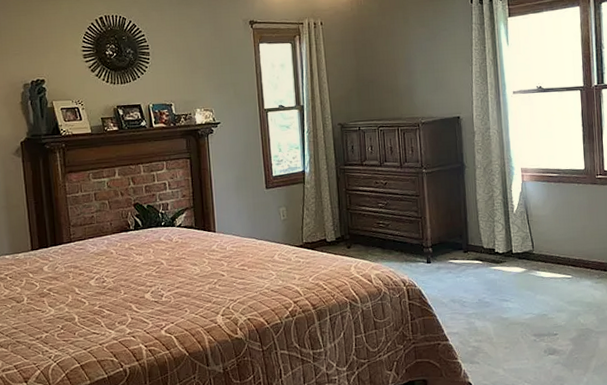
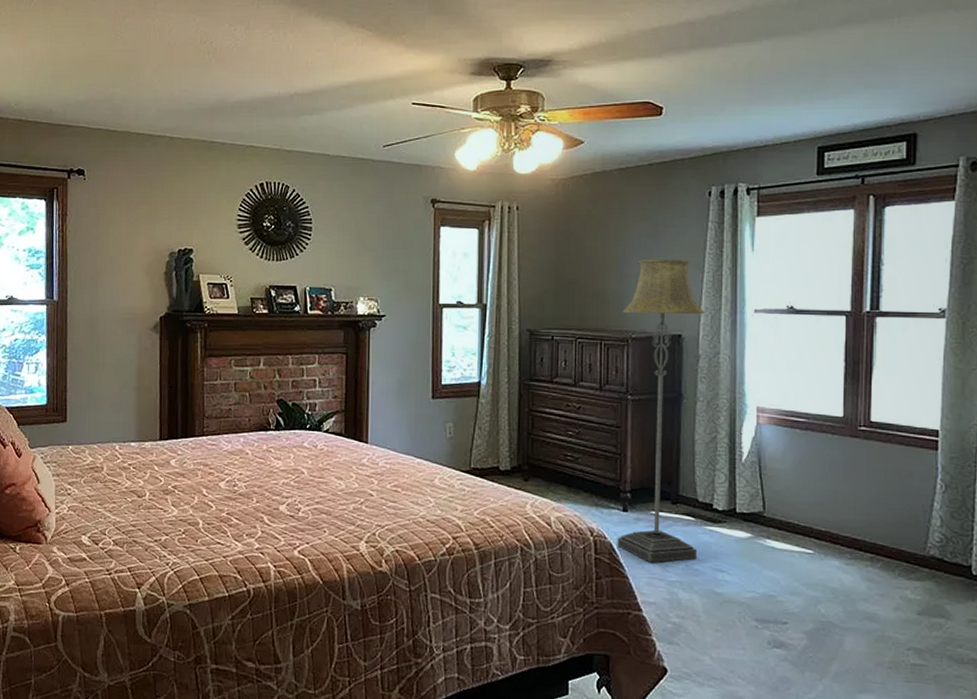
floor lamp: none [412,55,487,302] -> present [617,259,705,563]

